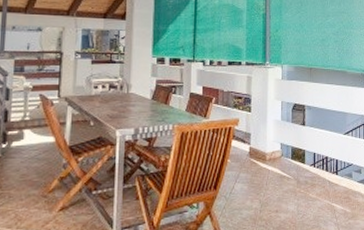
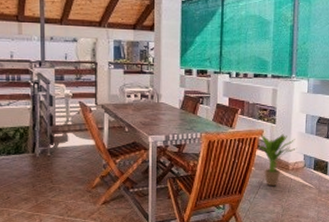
potted plant: none [234,122,274,180] -> present [258,134,297,187]

